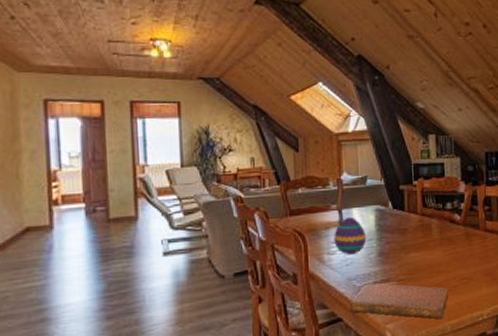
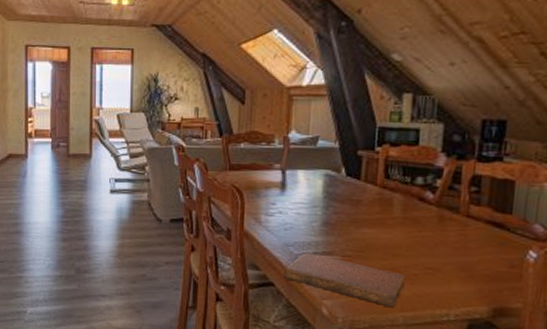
decorative egg: present [334,216,367,255] -> none [273,178,311,220]

